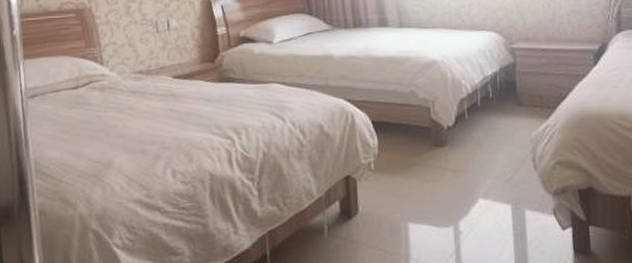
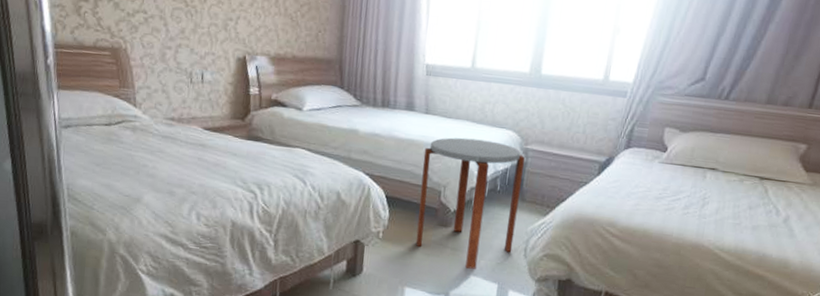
side table: none [405,45,519,191] -> present [415,137,525,269]

